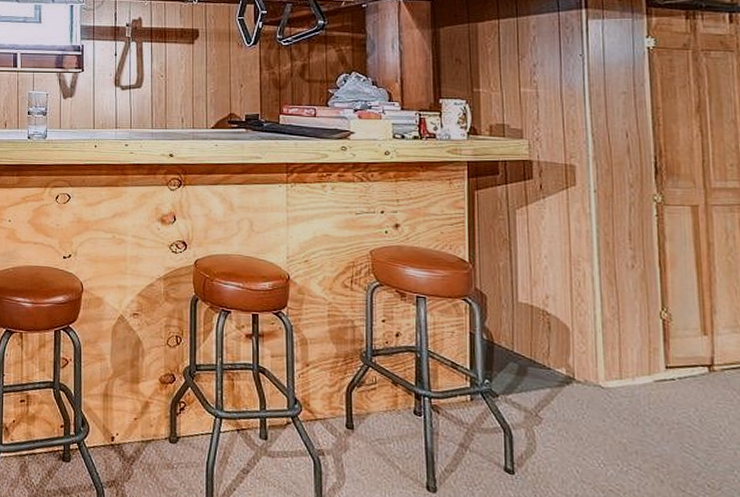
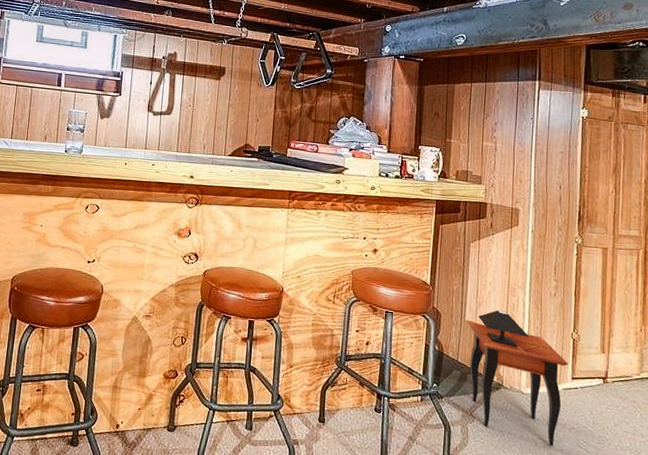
side table: none [521,288,659,452] -> present [467,310,568,447]

